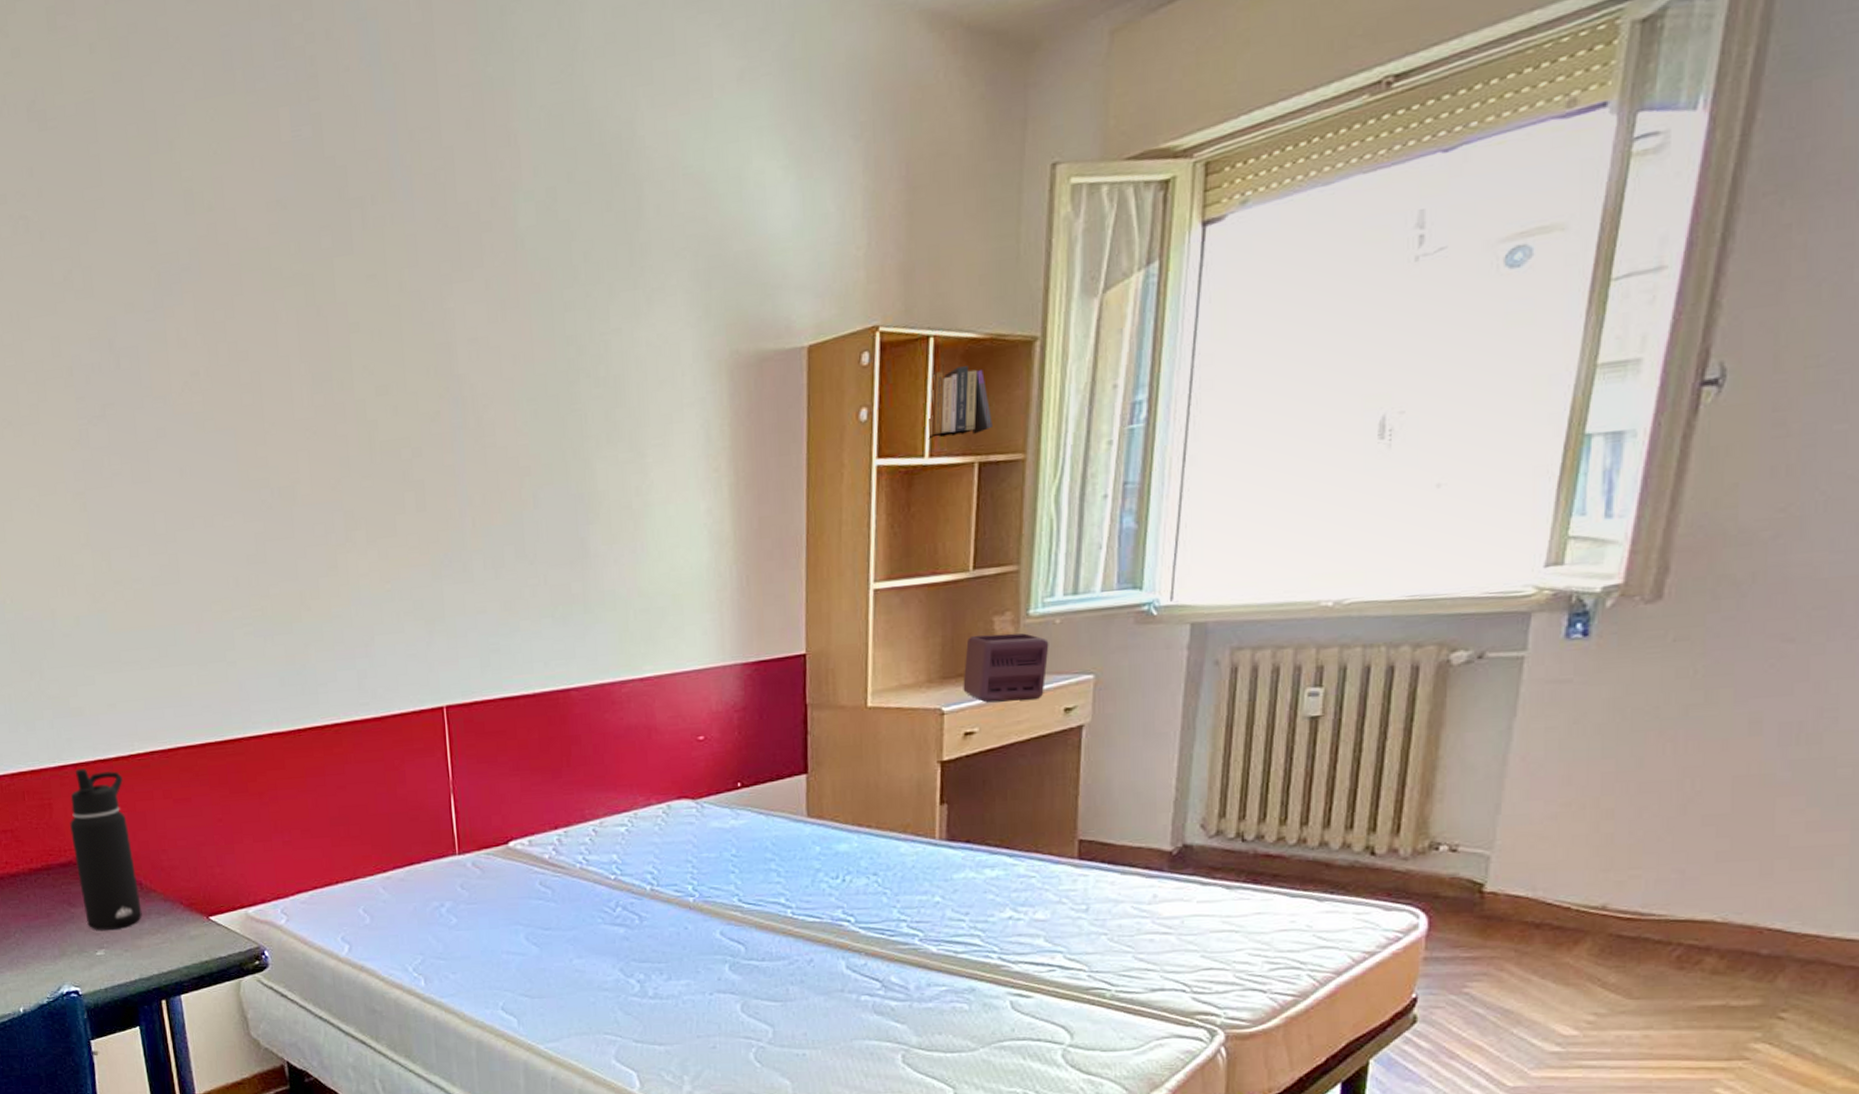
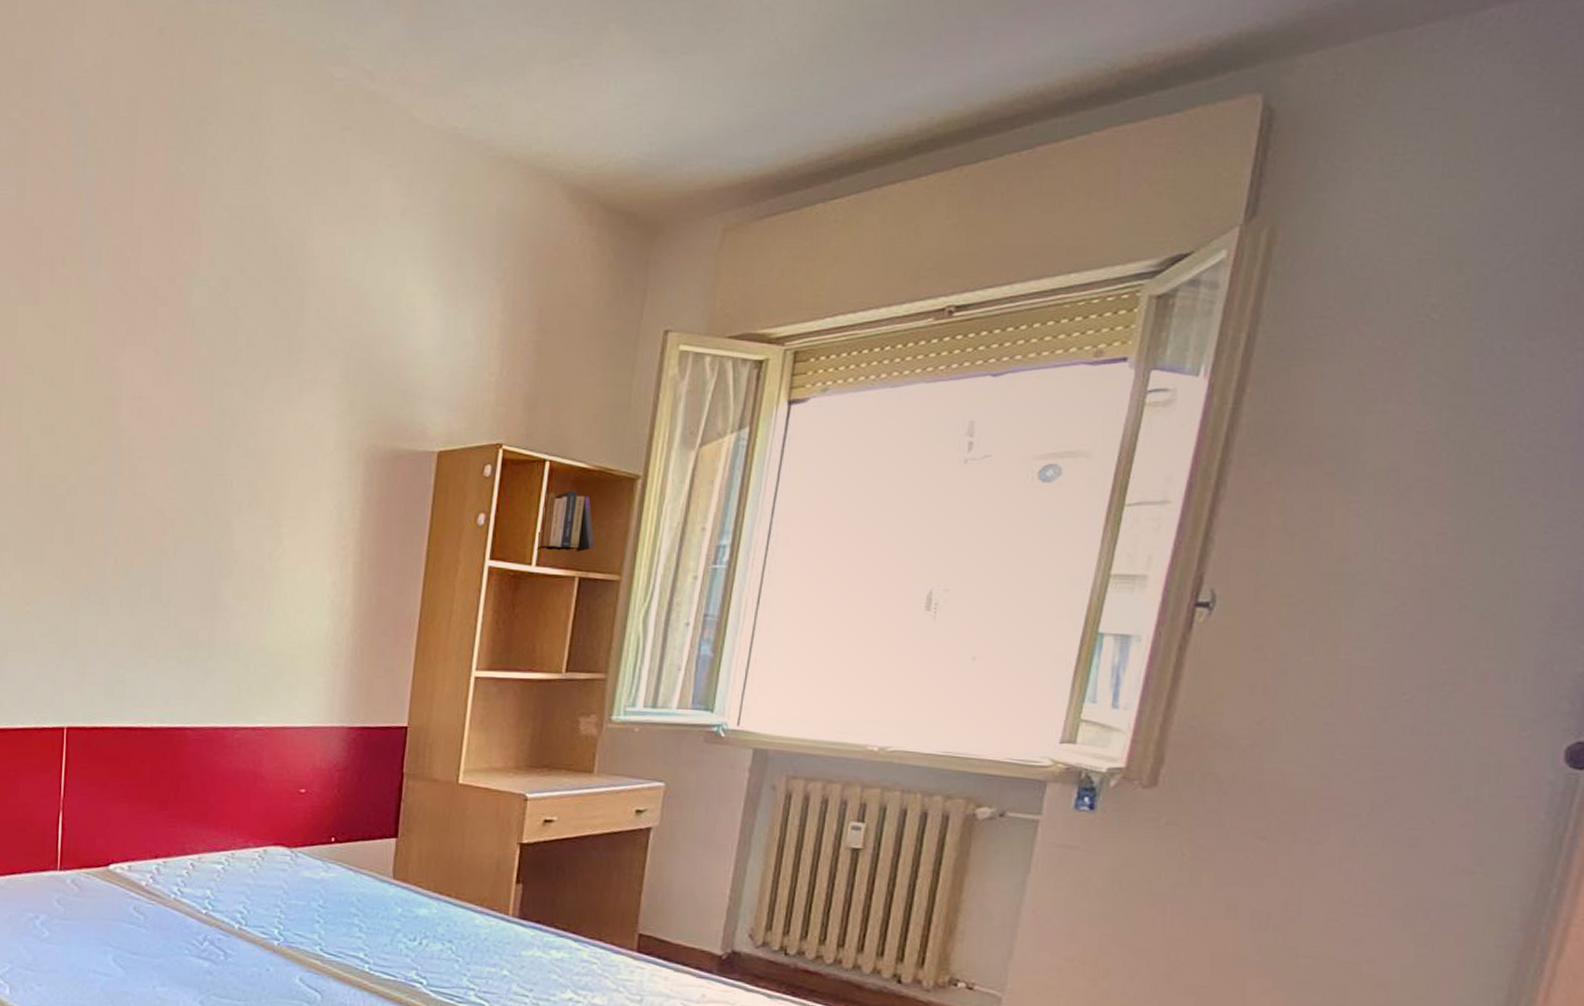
desk organizer: present [963,633,1049,702] -> none [546,731,627,799]

